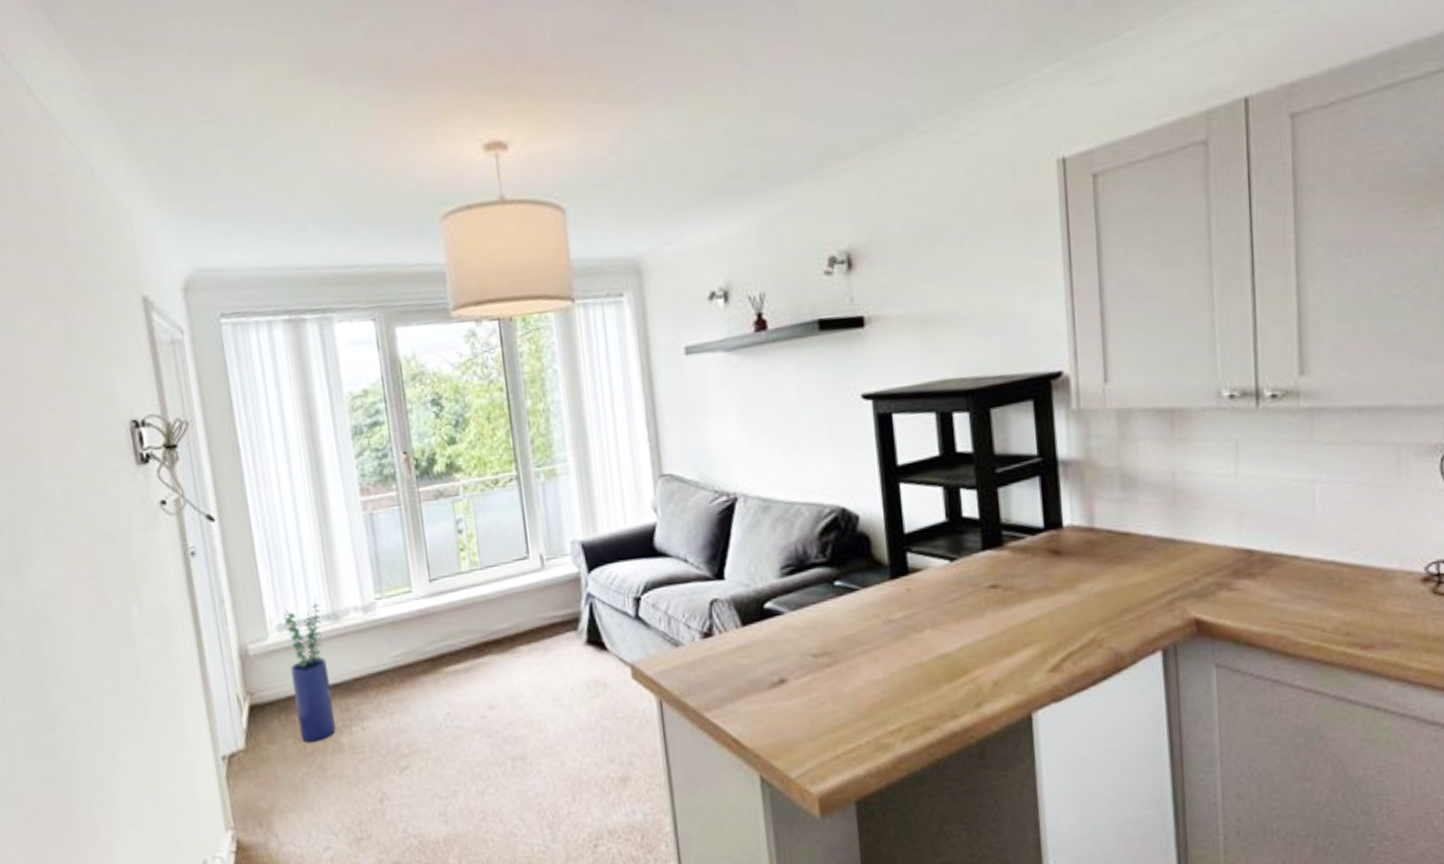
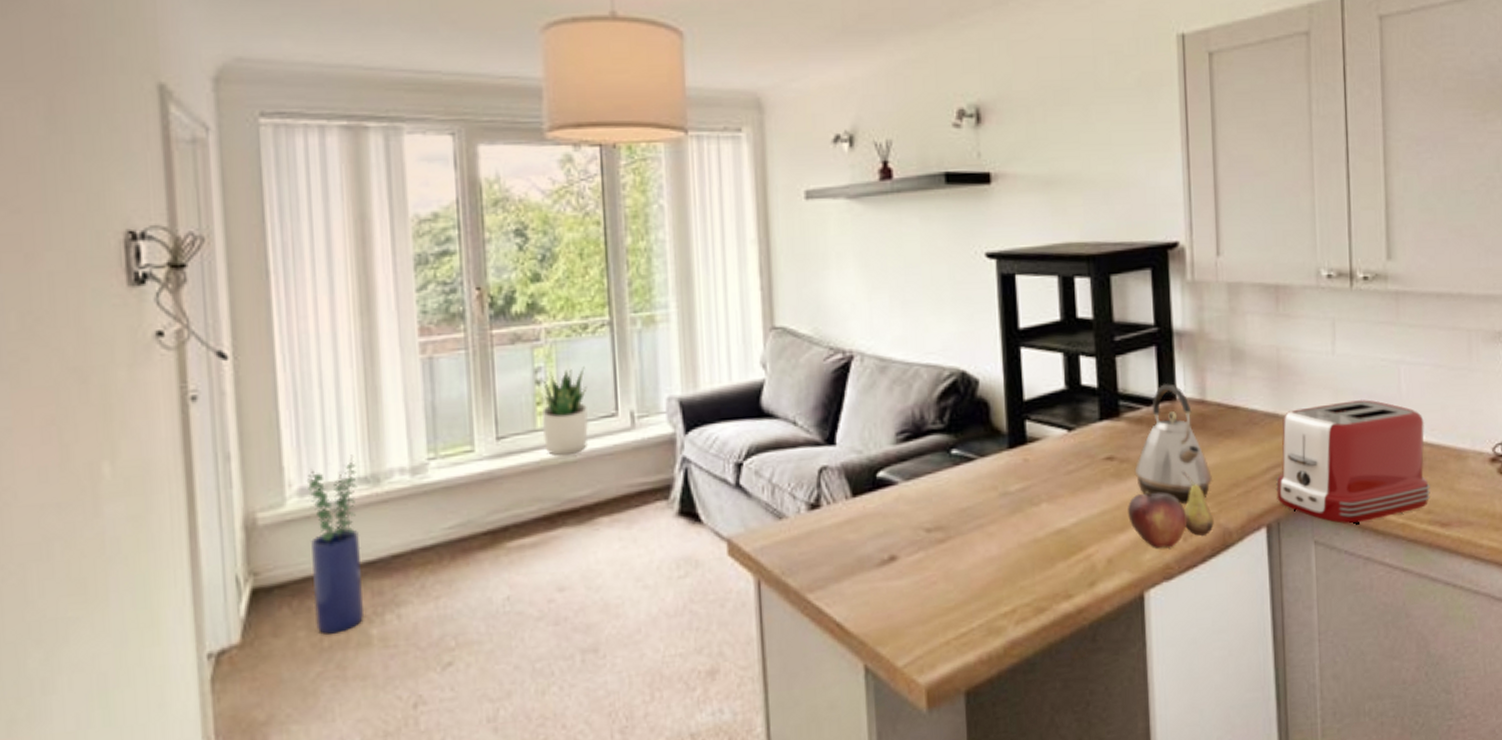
planter: none [464,517,505,594] -> present [542,367,588,456]
fruit: none [1013,617,1076,672] -> present [1128,491,1187,548]
kettle: none [1019,512,1102,629] -> present [1134,383,1212,504]
fruit: none [1069,597,1105,659] -> present [1181,471,1214,536]
toaster: none [1171,521,1350,647] -> present [1275,400,1431,524]

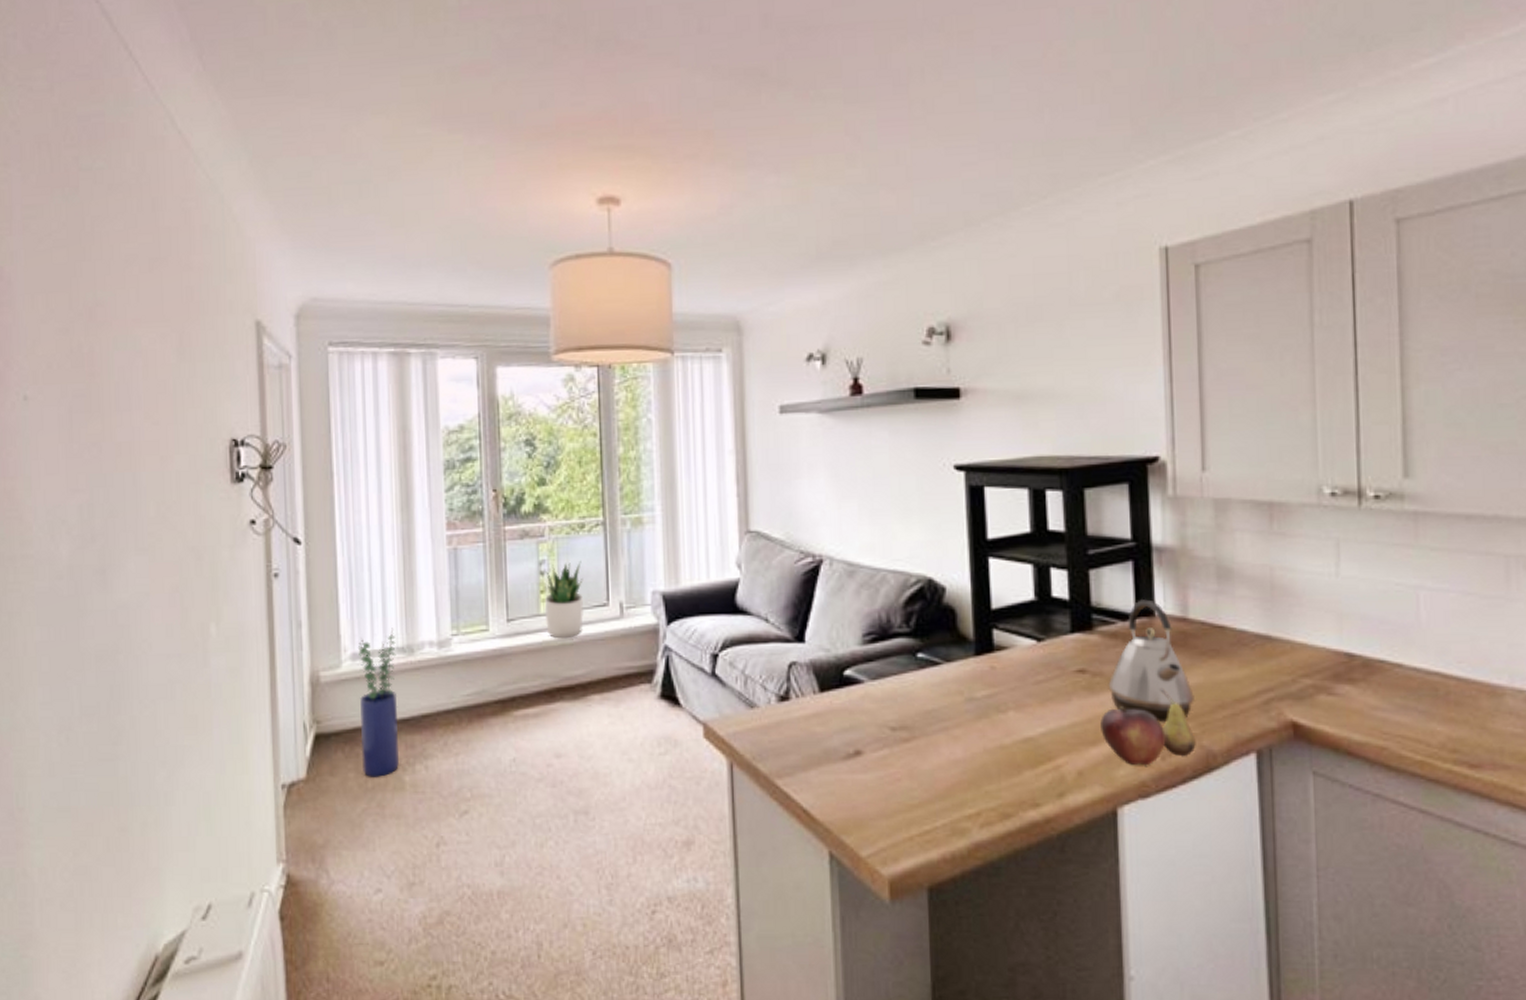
toaster: present [1275,400,1431,524] -> none [1267,626,1456,756]

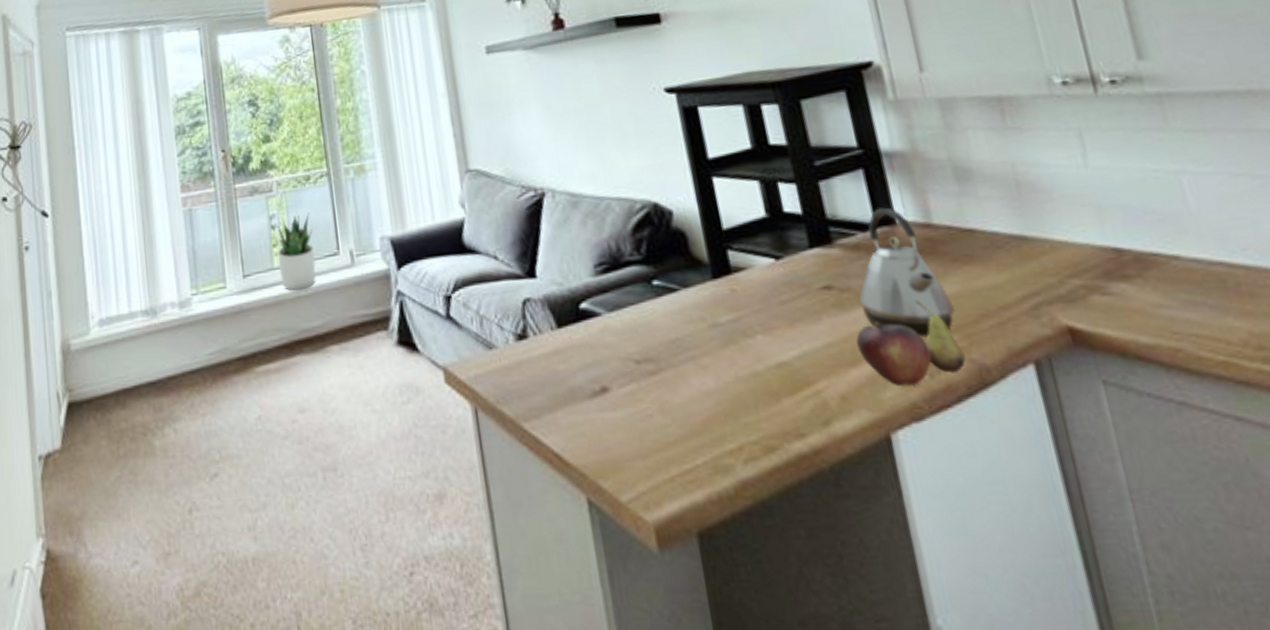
vase: present [358,628,399,777] -> none [105,291,148,444]

